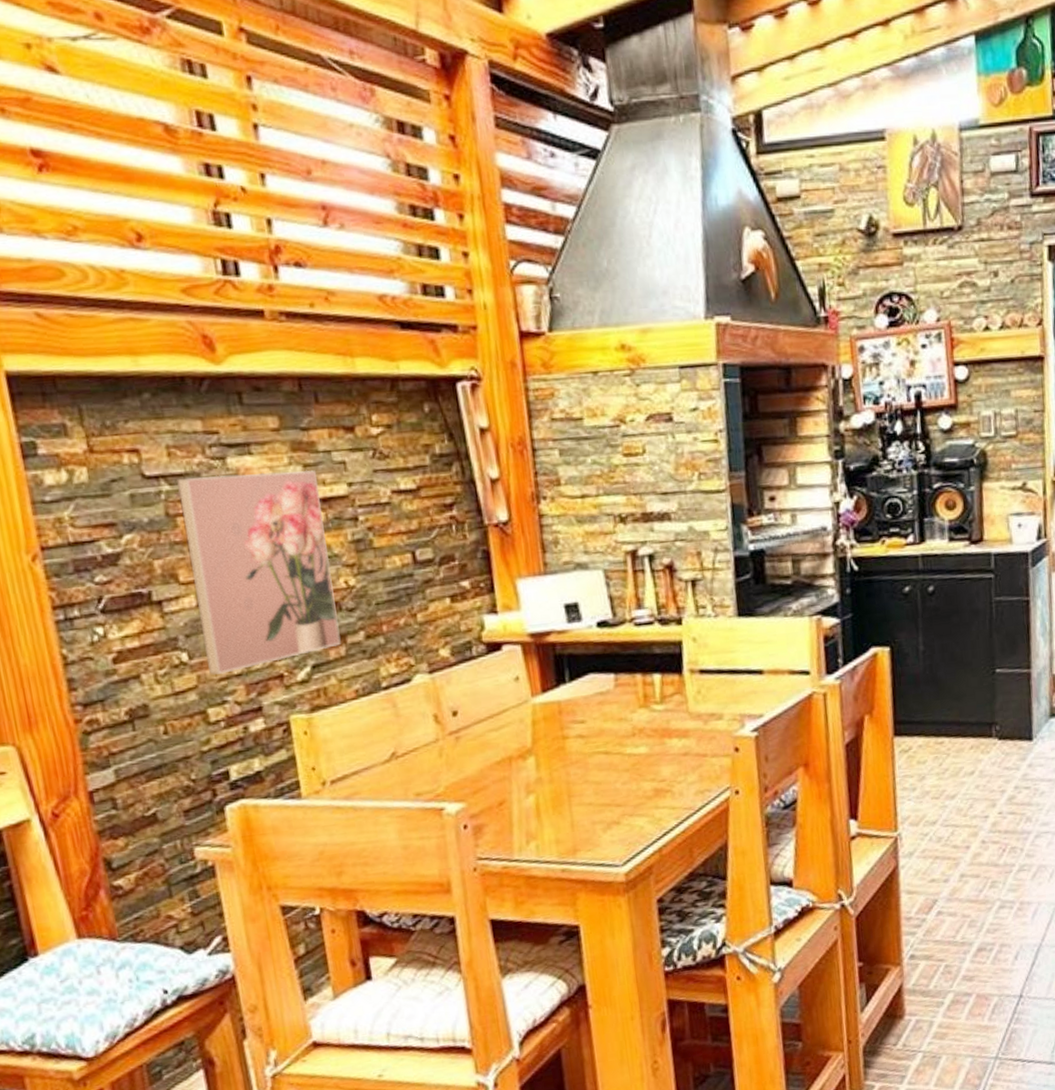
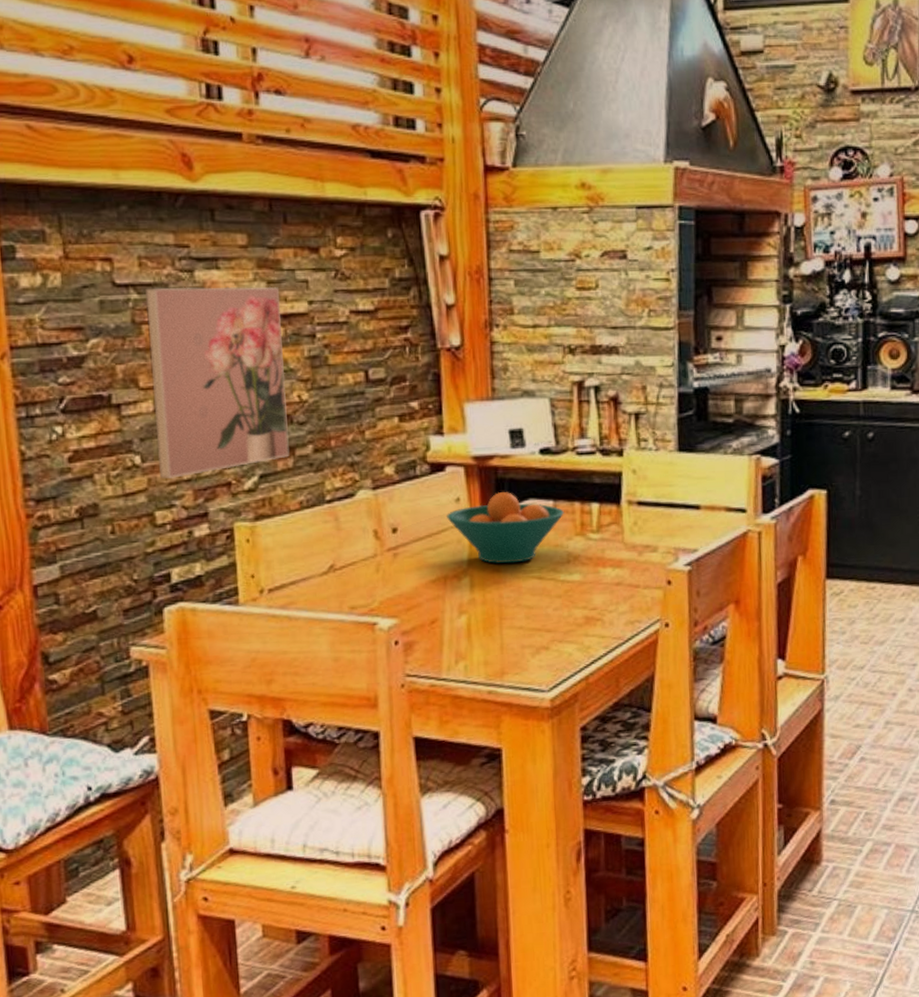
fruit bowl: none [507,668,626,741] -> present [447,492,564,564]

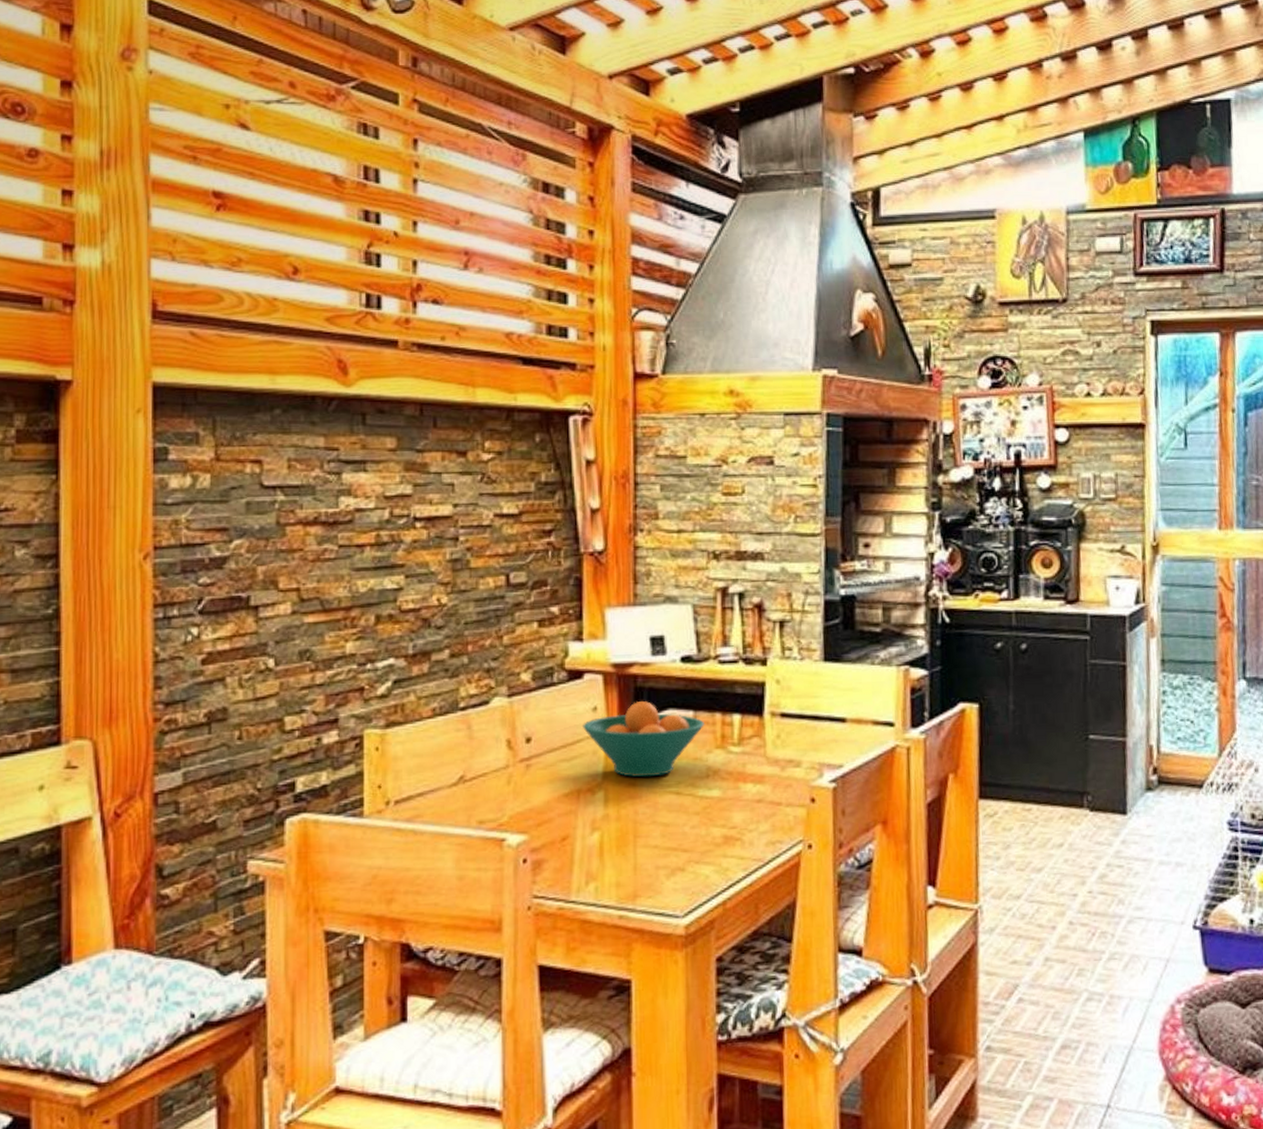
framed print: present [144,286,290,479] -> none [291,489,426,683]

